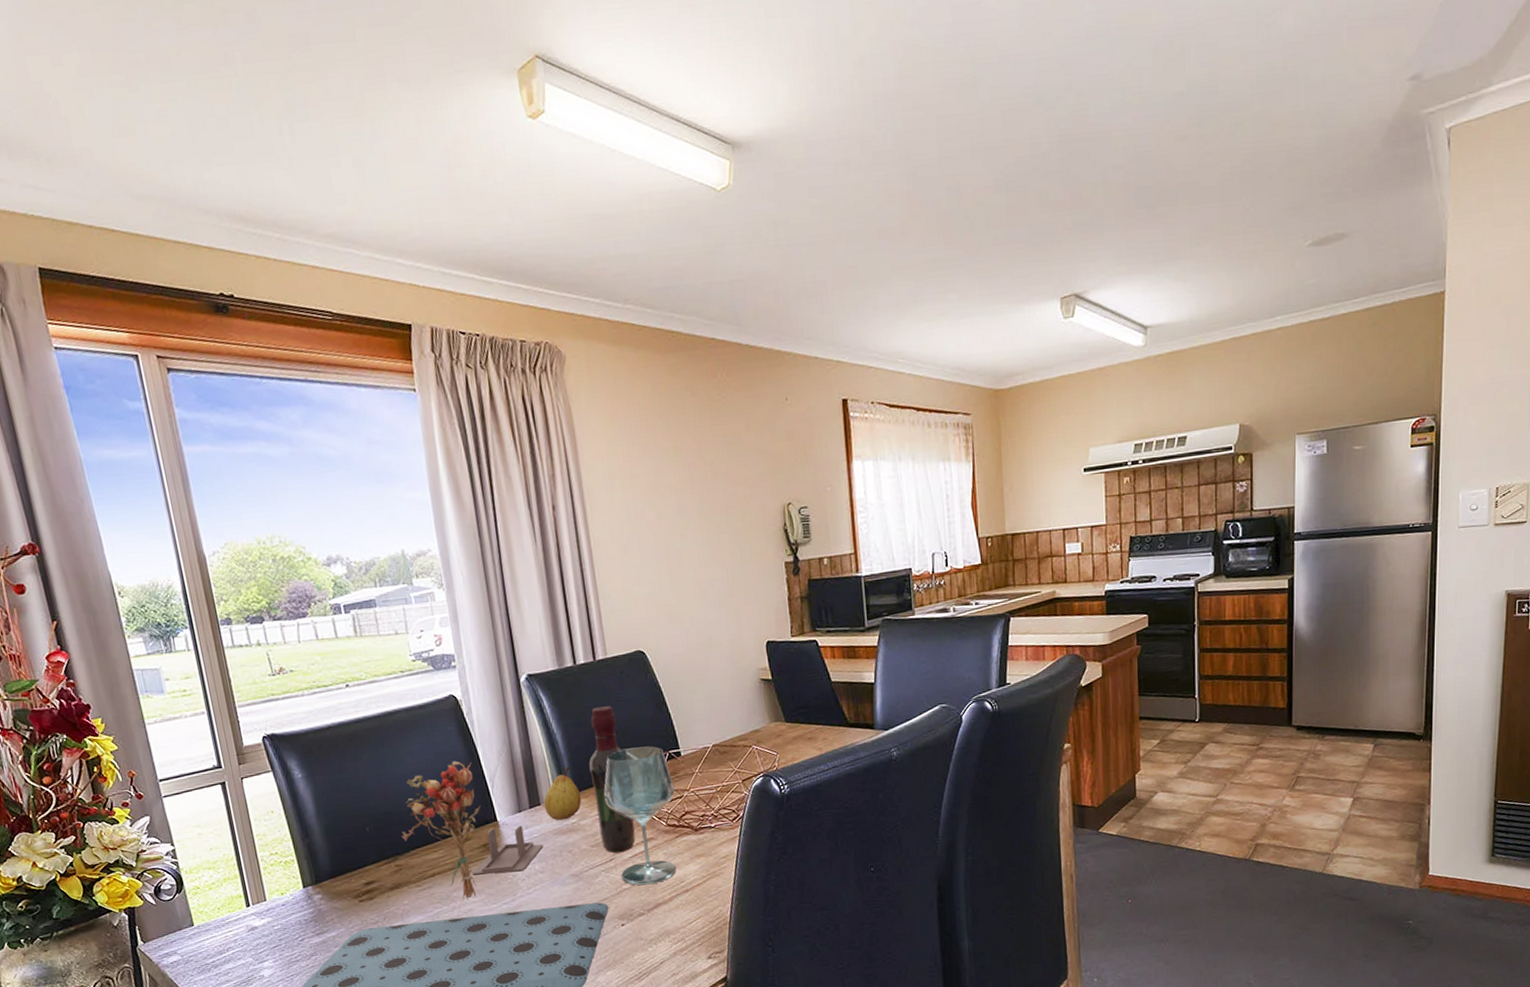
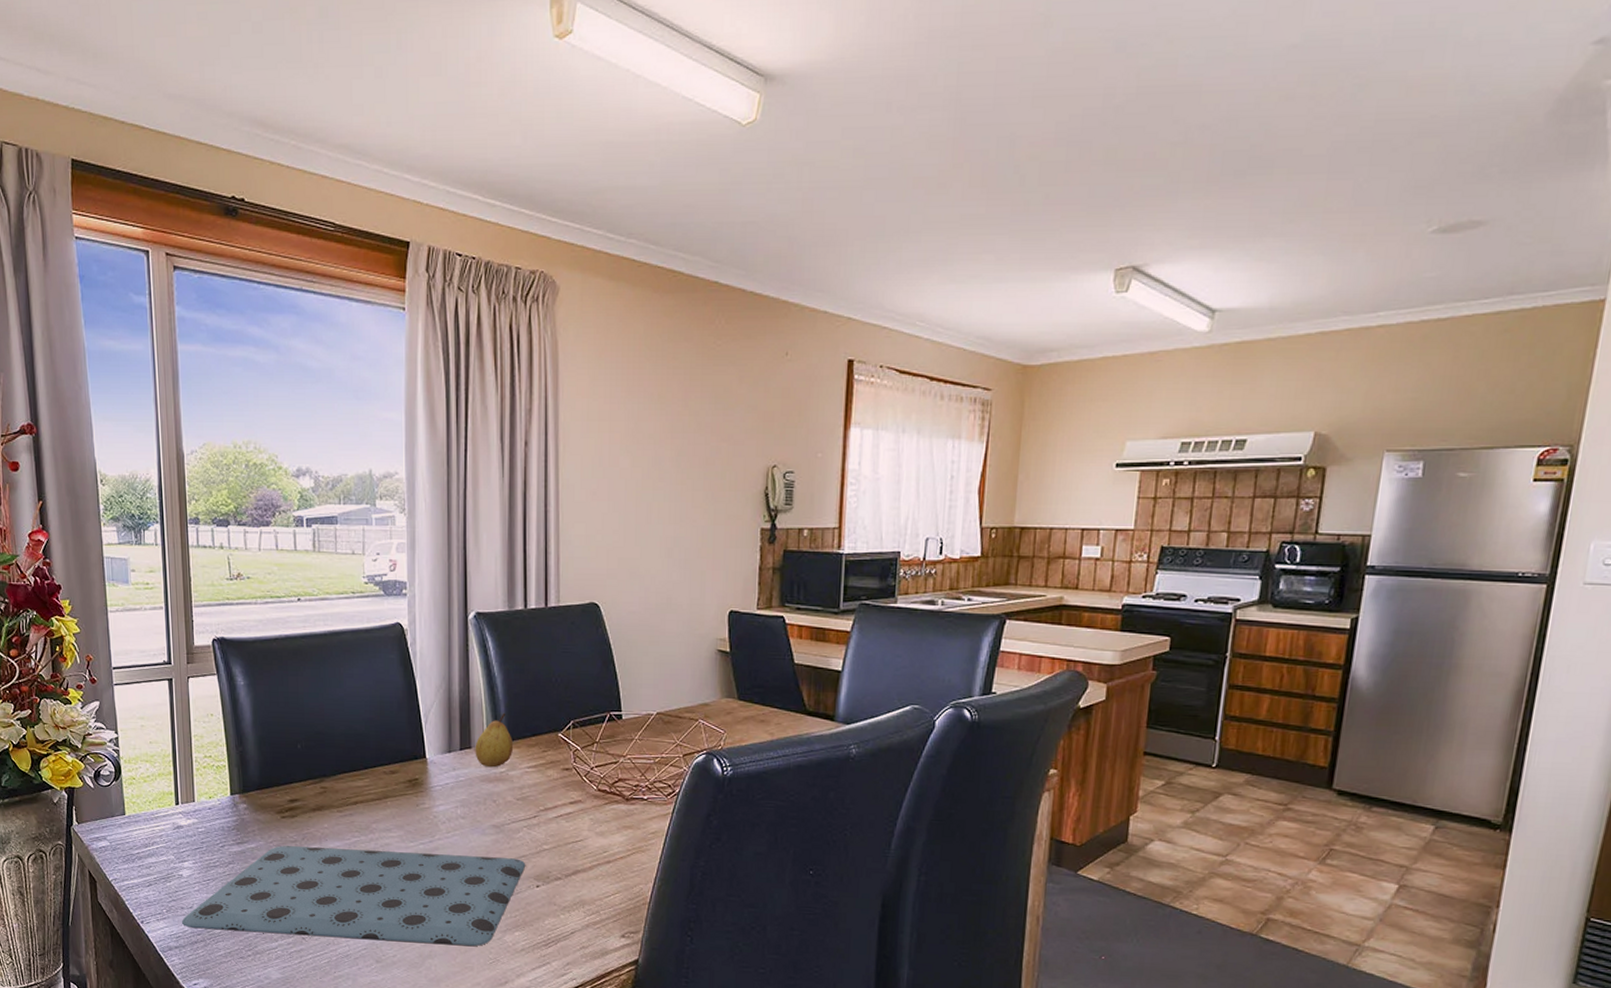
bouquet: present [401,761,481,902] -> none [330,690,412,835]
napkin holder: present [472,825,544,875] -> none [394,764,468,813]
wine bottle: present [589,706,636,853] -> none [526,656,563,810]
wine glass: present [603,746,676,886] -> none [536,703,611,849]

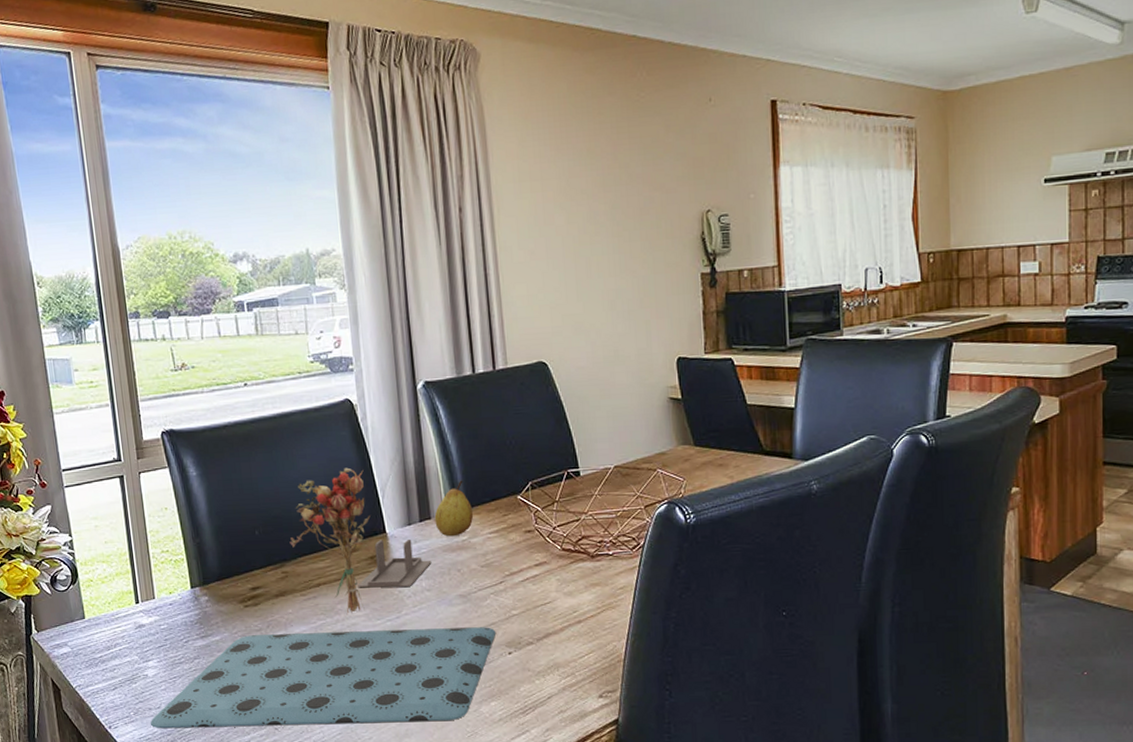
bouquet: none [330,690,412,835] -> present [289,467,370,615]
napkin holder: none [394,764,468,813] -> present [357,539,432,588]

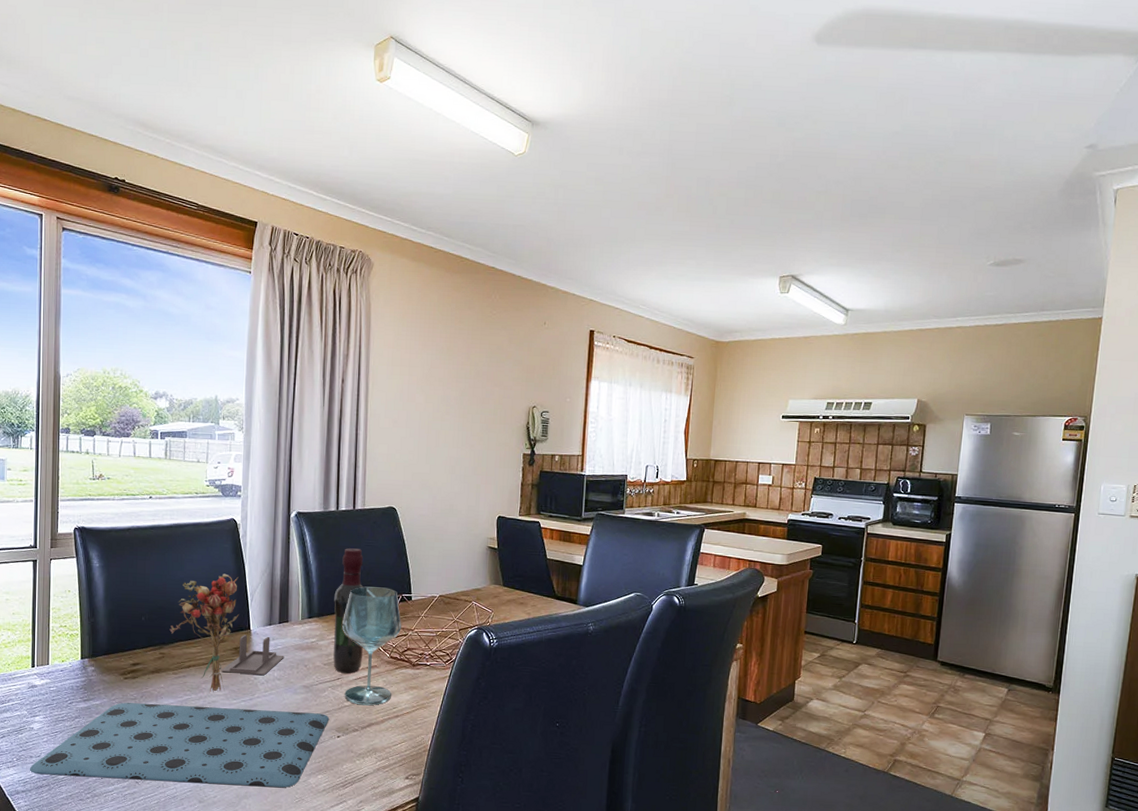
fruit: present [434,480,474,537] -> none [291,593,323,638]
wine bottle: none [483,419,528,575] -> present [333,548,364,673]
wine glass: none [496,463,572,612] -> present [341,586,402,706]

